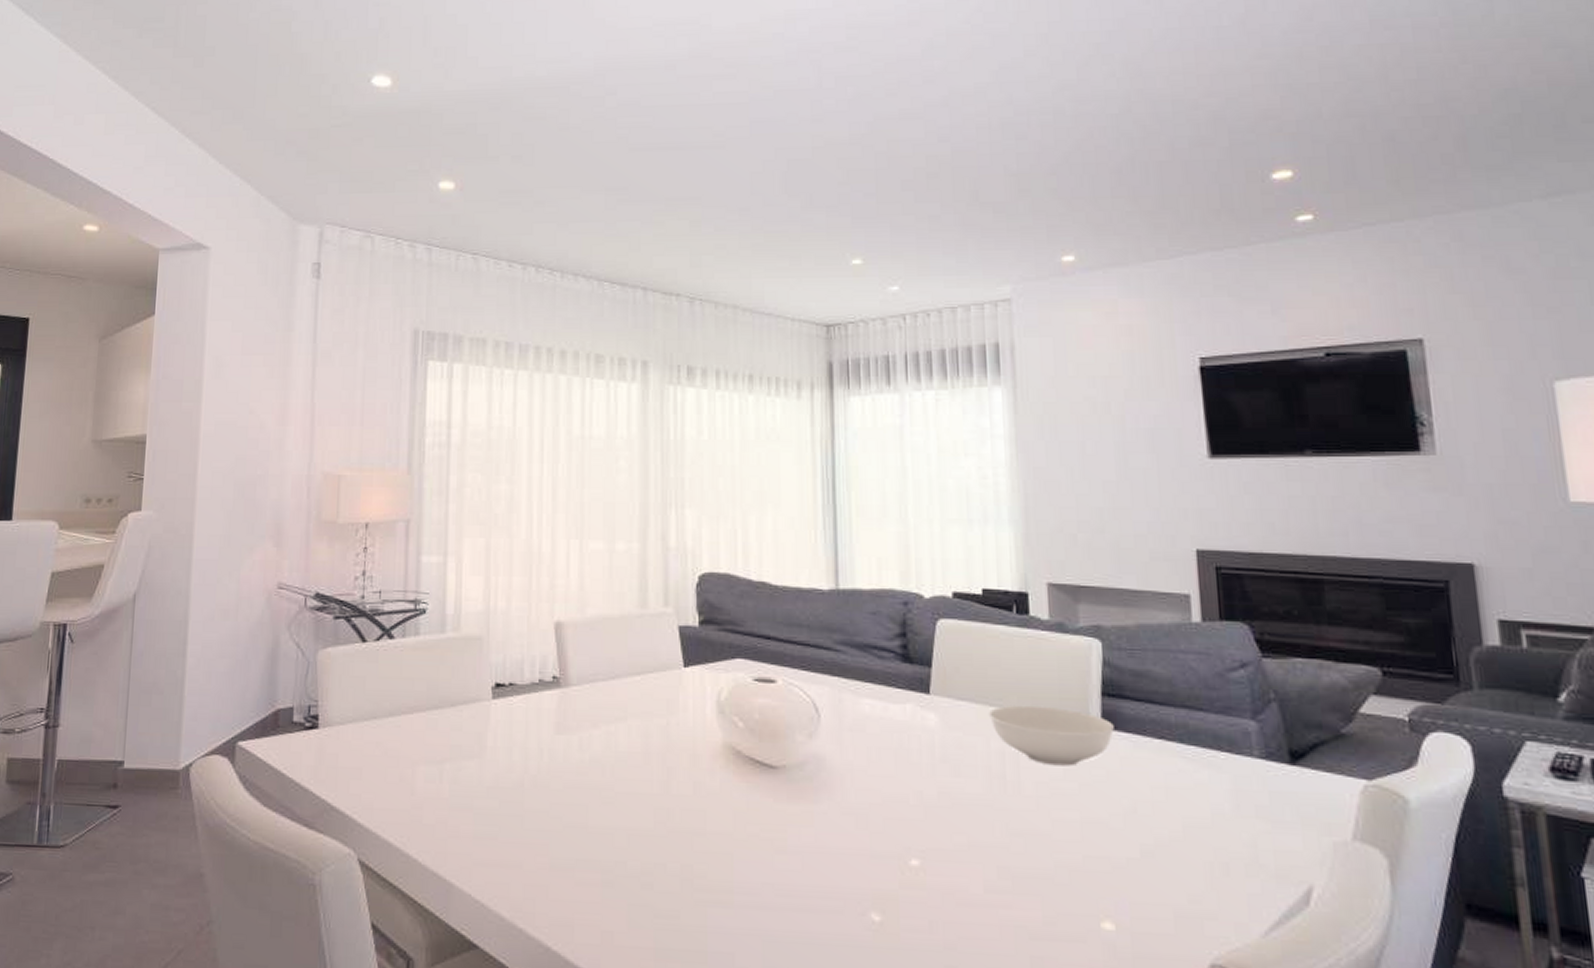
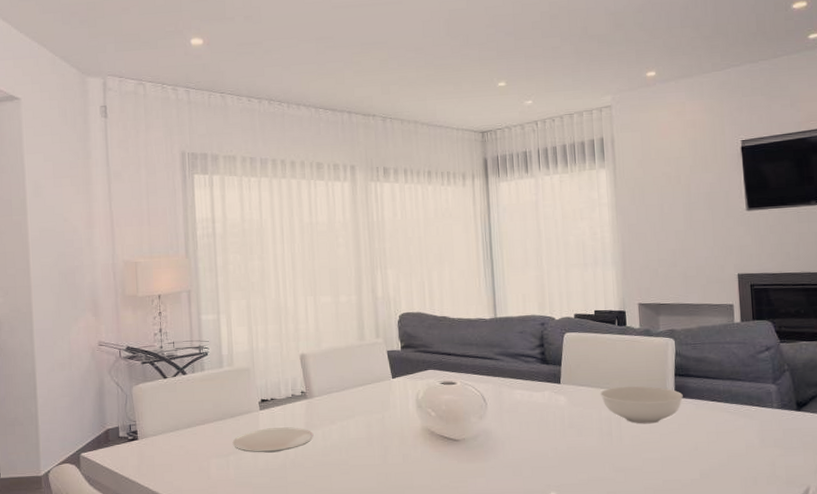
plate: none [450,726,566,764] -> present [232,427,314,453]

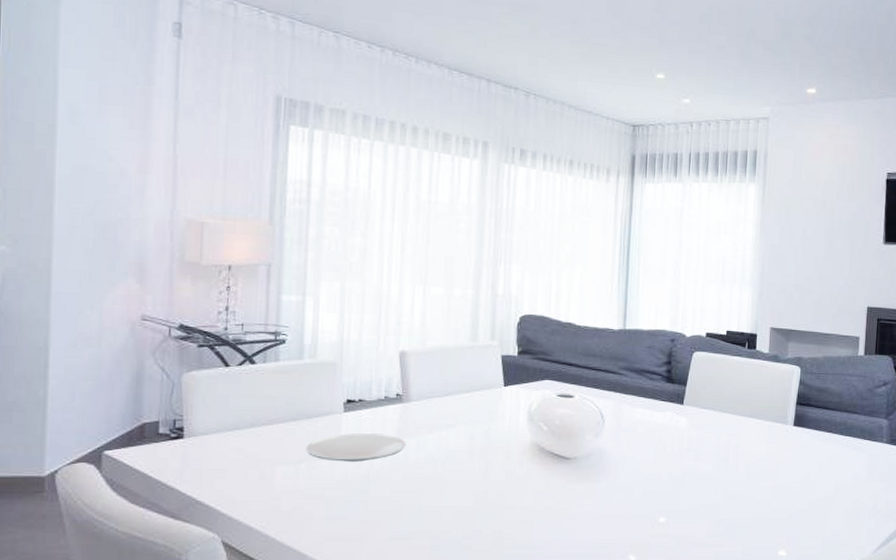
bowl: present [601,385,683,424] -> none [722,411,802,452]

